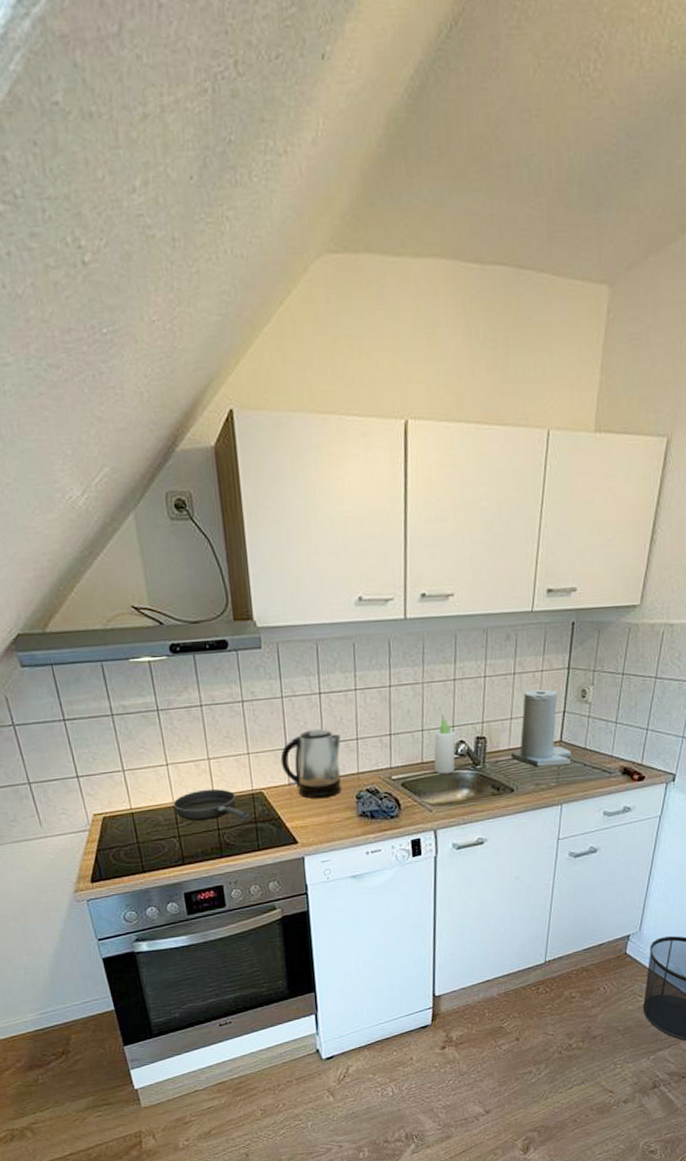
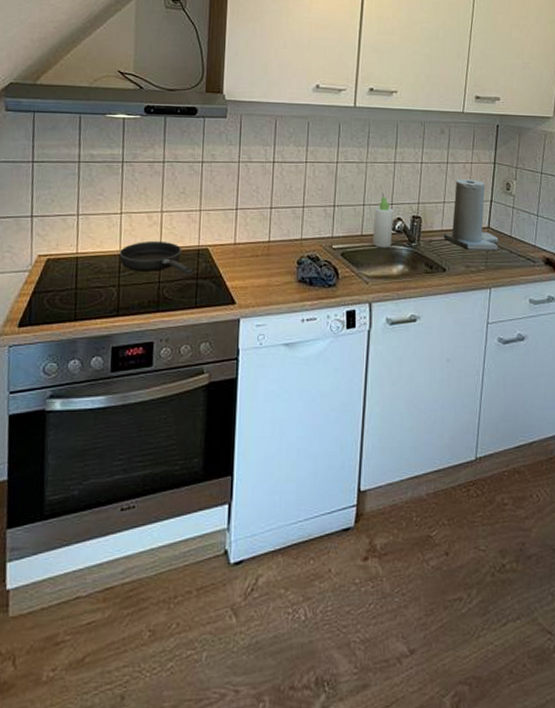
kettle: present [280,729,341,799] -> none [229,194,288,261]

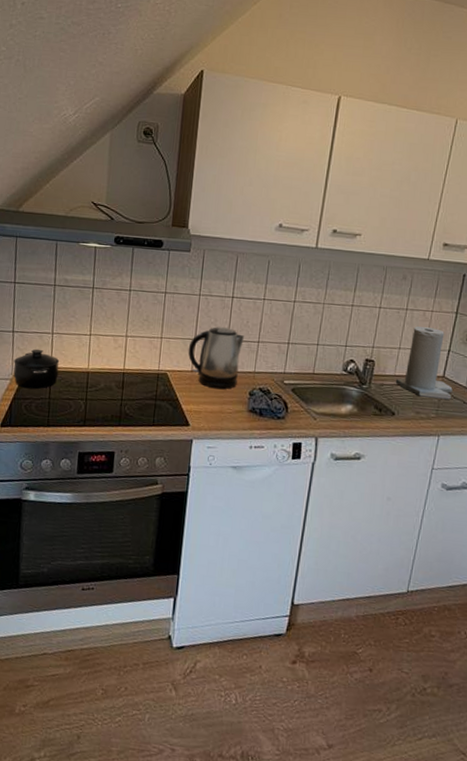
saucepan: none [33,233,87,280] -> present [13,349,60,389]
frying pan: present [119,240,193,275] -> none [87,362,152,396]
kettle: none [229,194,288,261] -> present [188,327,244,389]
bottle: present [373,192,394,248] -> none [323,334,347,388]

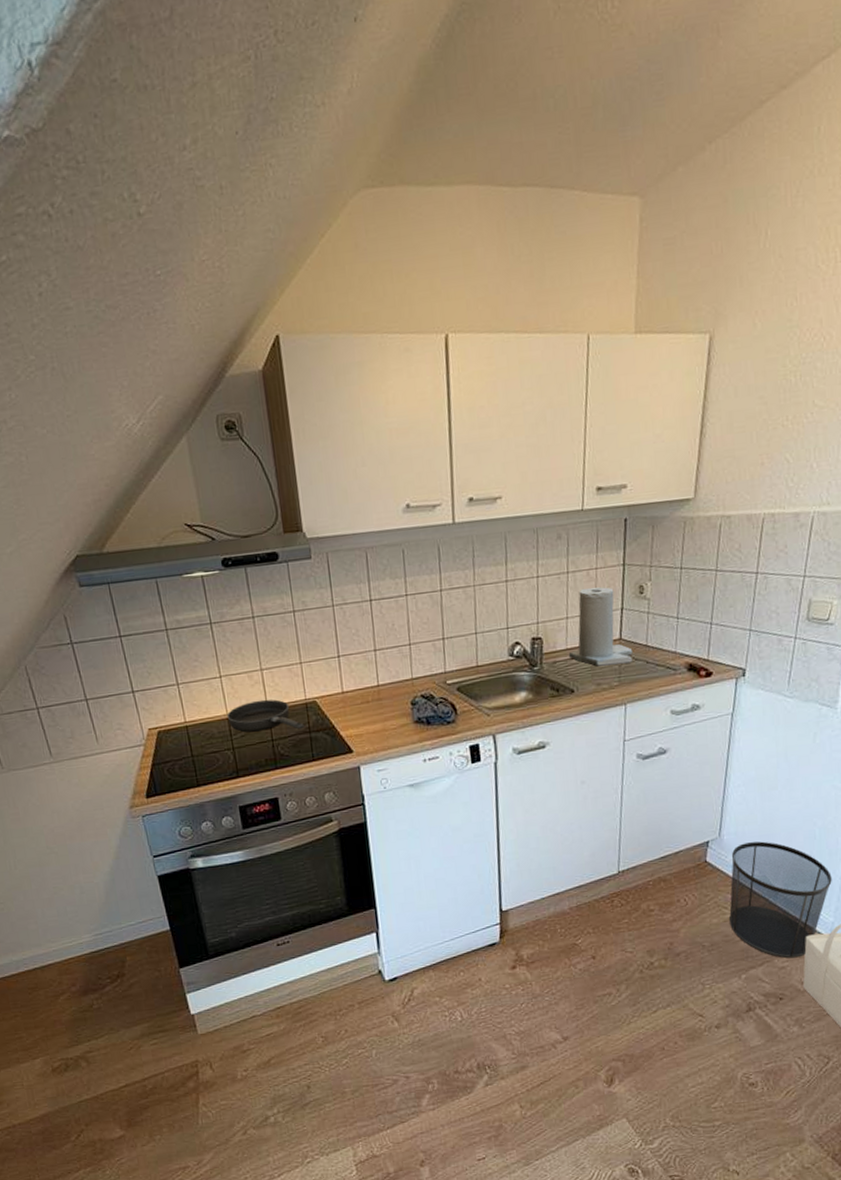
saucepan: present [13,349,60,389] -> none [142,704,196,751]
frying pan: none [87,362,152,396] -> present [226,699,304,733]
kettle: present [188,327,244,389] -> none [333,636,396,706]

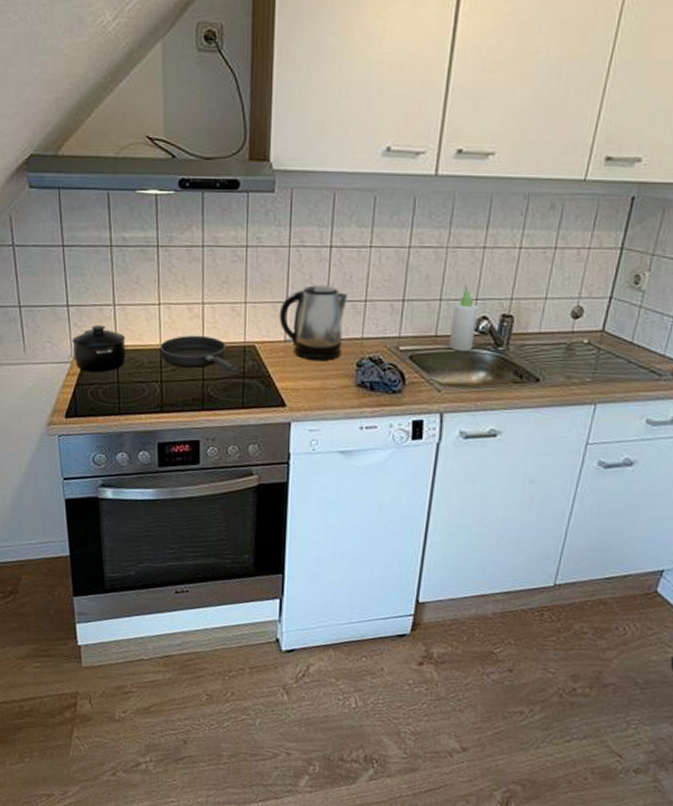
saucepan: none [142,704,196,751] -> present [72,324,126,373]
kettle: none [333,636,396,706] -> present [279,285,347,361]
bottle: none [488,616,511,677] -> present [449,285,479,352]
paper towel: present [568,587,633,666] -> none [540,268,615,359]

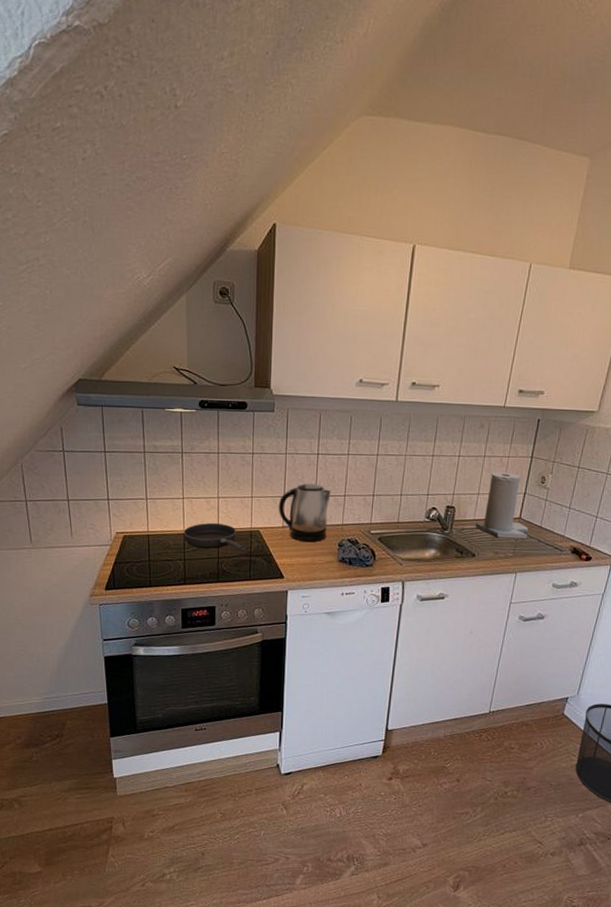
saucepan: present [72,324,126,373] -> none [112,514,156,553]
bottle: present [449,285,479,352] -> none [408,483,429,535]
paper towel: none [540,268,615,359] -> present [475,471,529,539]

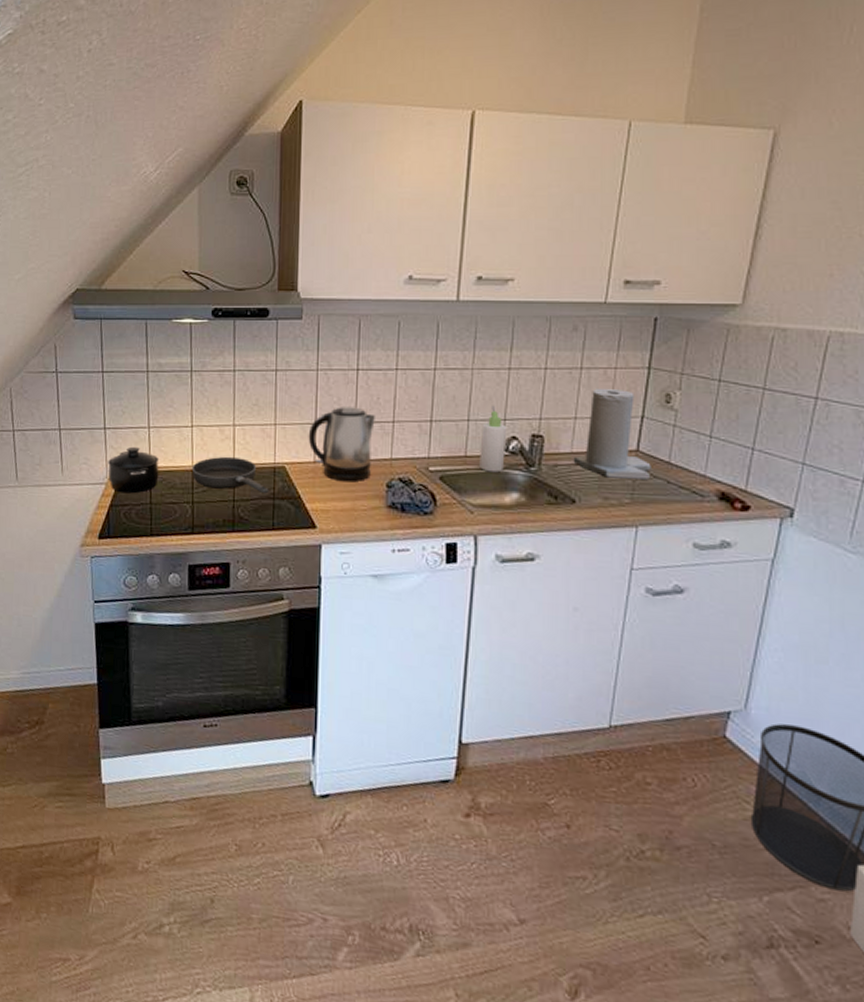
saucepan: none [112,514,156,553] -> present [108,446,159,494]
bottle: none [408,483,429,535] -> present [479,405,507,473]

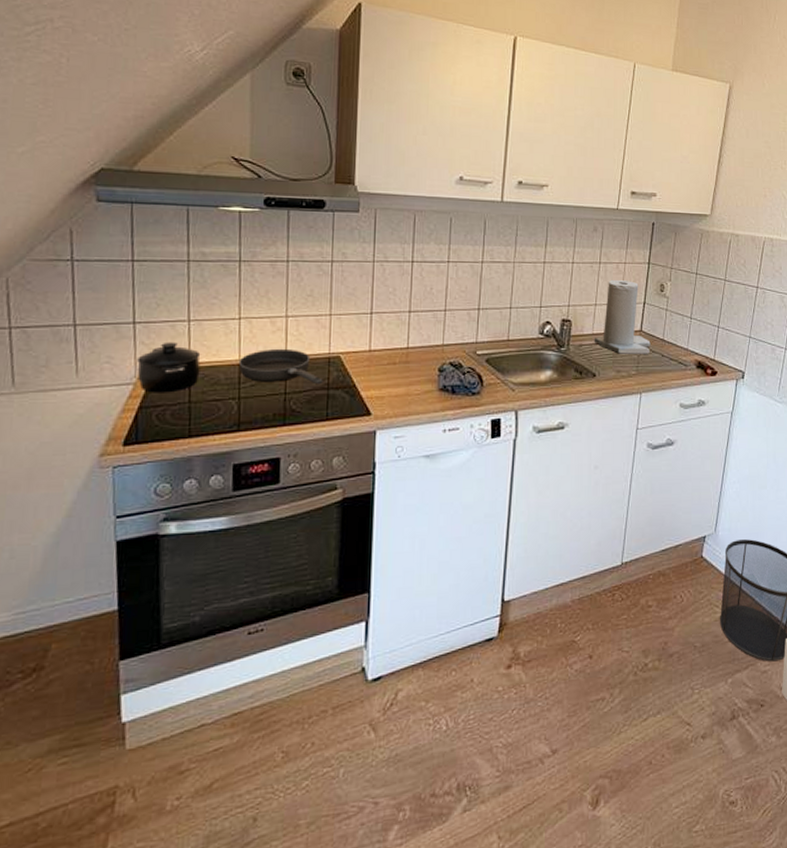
kettle: present [308,407,375,482] -> none [363,297,428,369]
bottle: present [479,405,507,473] -> none [520,294,543,354]

